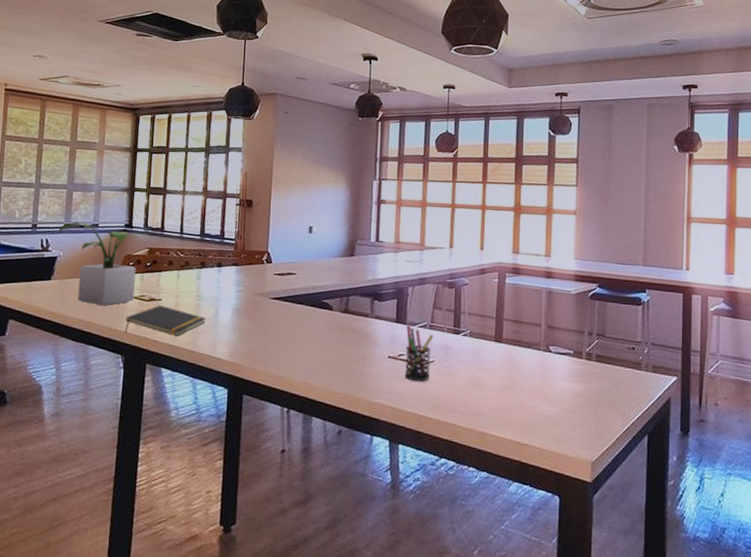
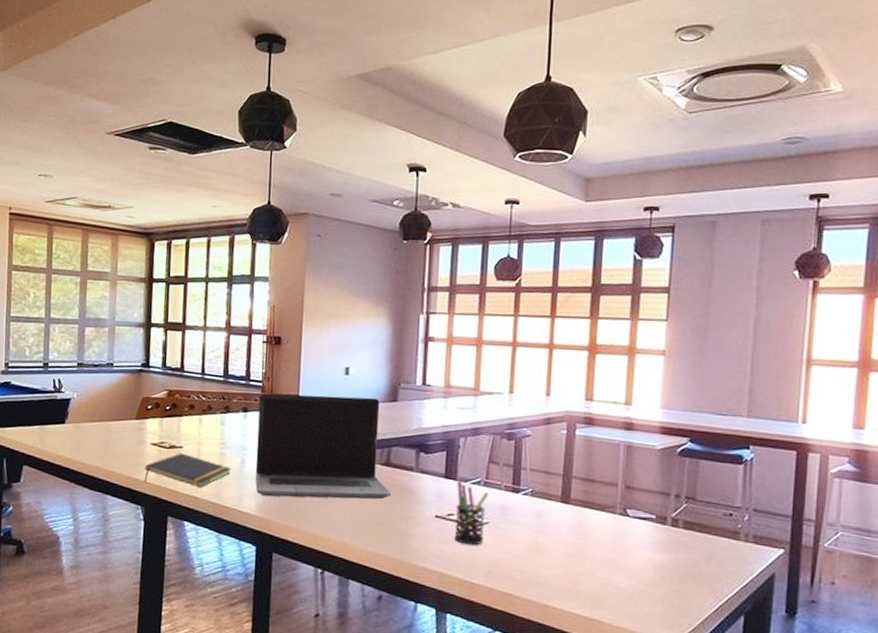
potted plant: present [58,222,152,305] -> none [71,360,171,452]
laptop computer: none [227,250,350,344] -> present [255,393,392,500]

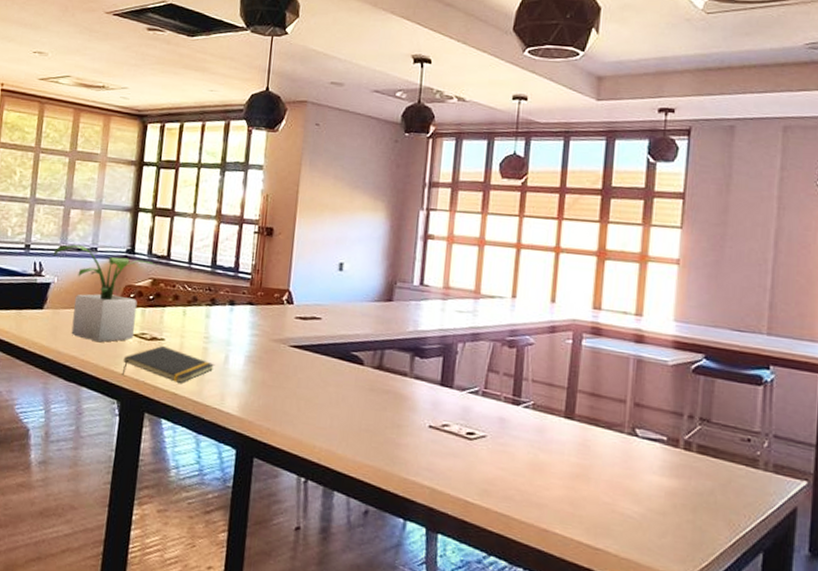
potted plant: none [71,360,171,452] -> present [53,244,157,342]
laptop computer: present [255,393,392,500] -> none [239,286,383,406]
pen holder: present [454,480,489,545] -> none [448,389,487,460]

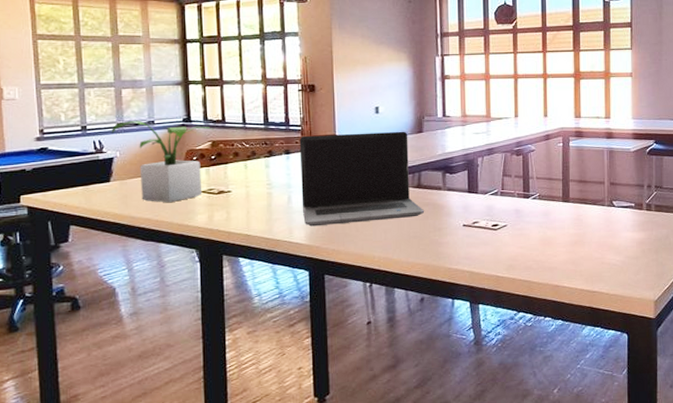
notepad: present [121,345,215,383] -> none [195,196,280,227]
laptop computer: none [239,286,383,406] -> present [299,131,425,227]

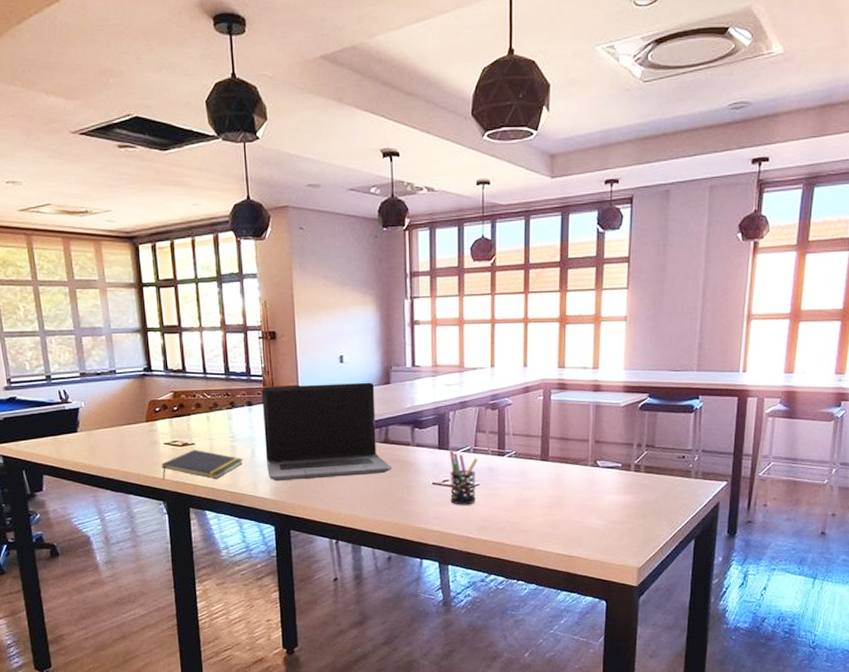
potted plant: present [111,120,214,202] -> none [74,369,175,454]
notepad: none [195,196,280,227] -> present [161,449,244,479]
pen holder: none [479,193,505,246] -> present [450,450,478,505]

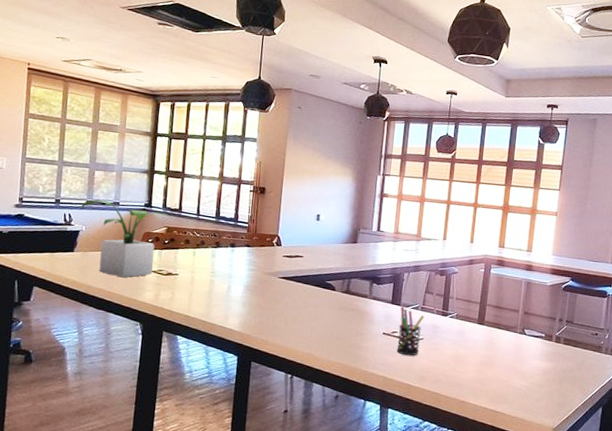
potted plant: none [74,369,175,454] -> present [80,199,170,277]
notepad: present [161,449,244,479] -> none [143,279,220,308]
laptop computer: present [261,382,392,481] -> none [239,232,350,320]

